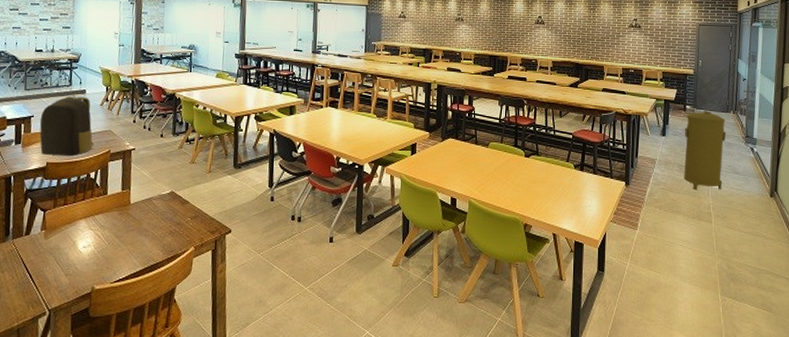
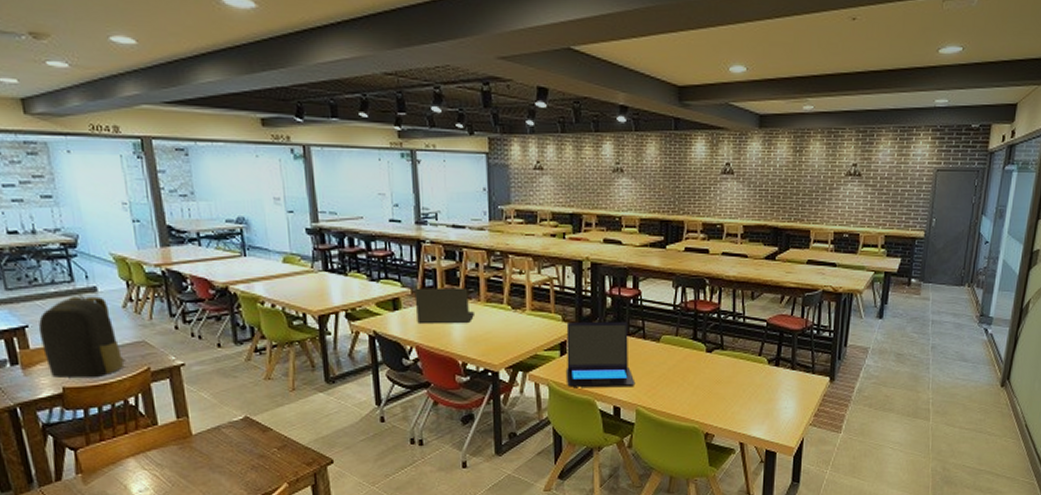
laptop: none [306,99,348,126] -> present [414,287,474,323]
laptop: none [415,128,469,181] -> present [565,321,636,387]
trash can: present [684,110,727,190] -> none [901,283,958,382]

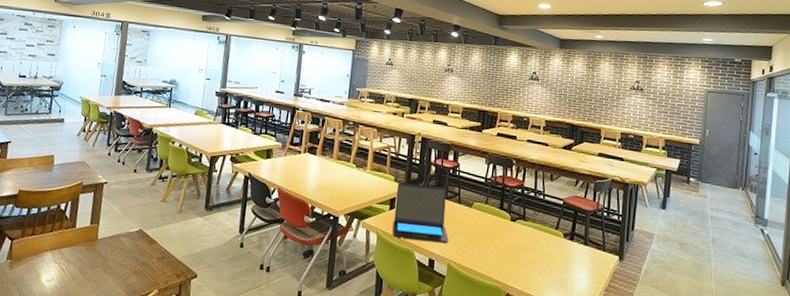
backpack: present [38,295,126,378] -> none [14,123,68,185]
laptop: present [414,287,474,323] -> none [282,143,327,174]

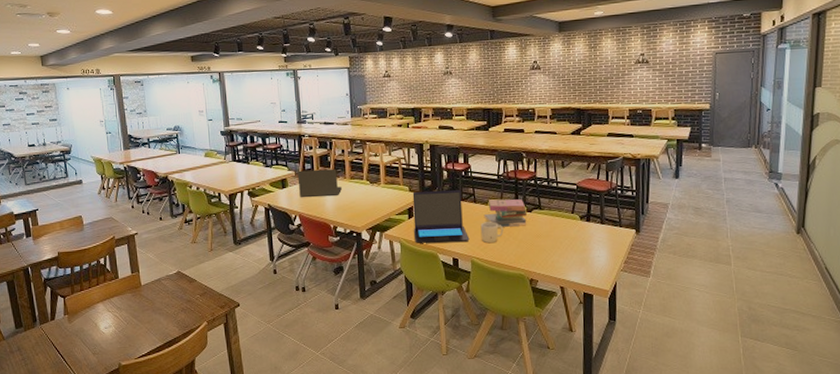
laptop: none [282,143,327,174] -> present [297,169,342,197]
mug: none [460,225,485,249] -> present [480,221,504,244]
books: none [466,202,510,236] -> present [483,199,527,227]

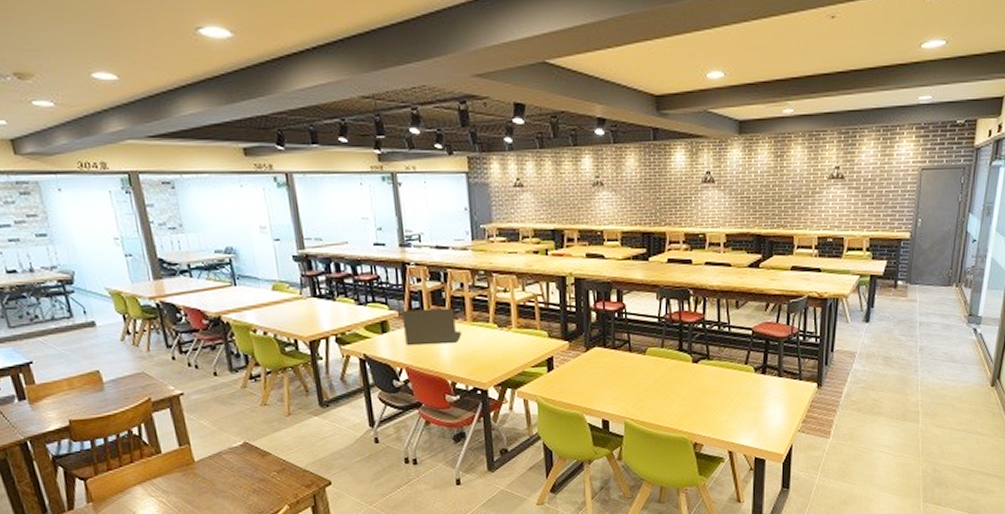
laptop: present [412,190,470,243] -> none [552,336,623,402]
mug: present [480,221,504,244] -> none [636,375,664,402]
books: present [483,199,527,227] -> none [640,346,692,381]

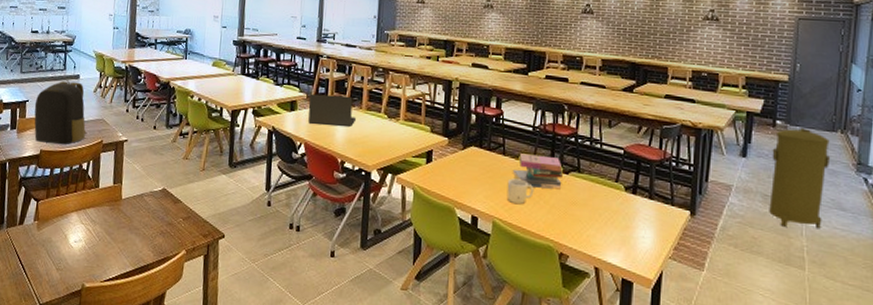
backpack: none [42,330,128,411] -> present [34,80,88,144]
mug: none [636,375,664,402] -> present [506,178,534,205]
books: none [640,346,692,381] -> present [512,153,563,190]
trash can: none [889,285,946,385] -> present [769,127,831,229]

